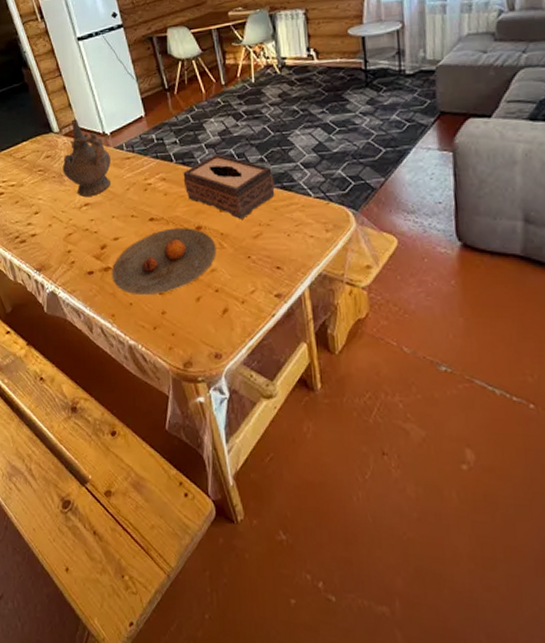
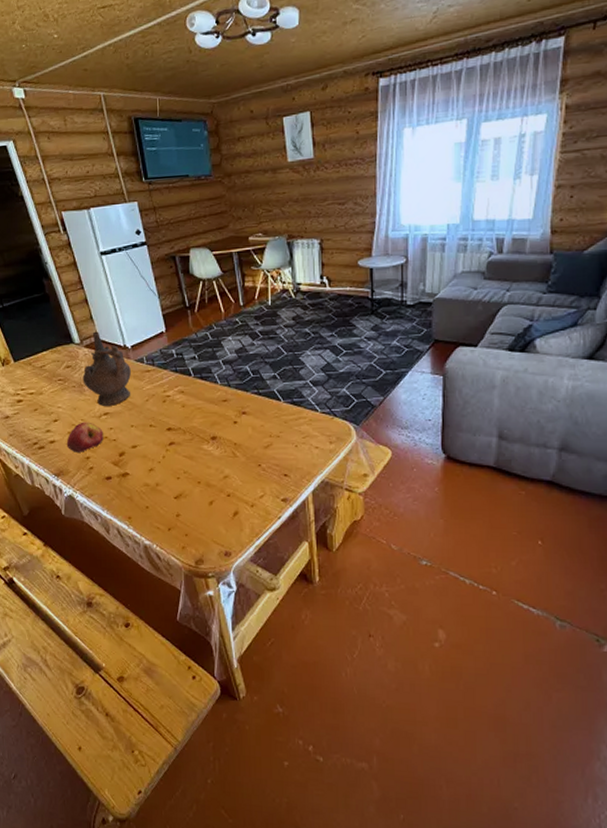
apple: none [47,213,84,246] -> present [66,422,103,452]
plate: present [112,228,217,296] -> none [130,438,230,500]
tissue box: present [183,154,275,219] -> none [200,370,286,431]

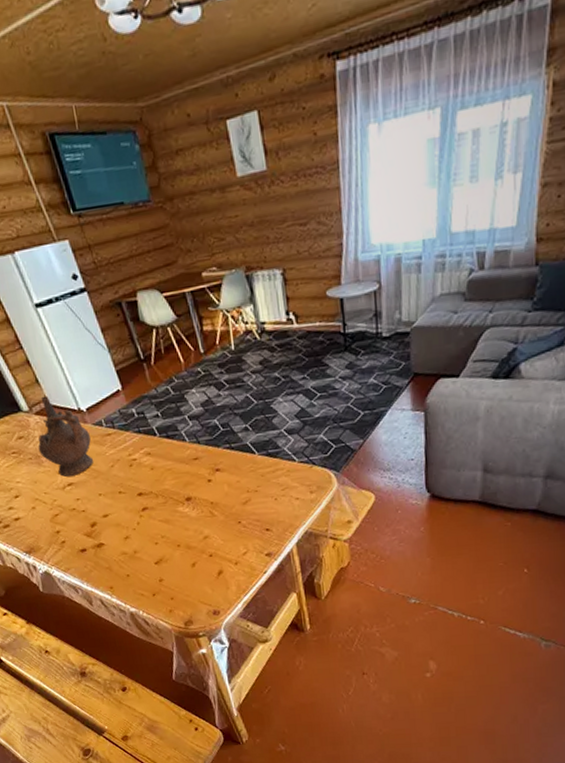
apple: present [66,422,103,452] -> none [32,494,72,528]

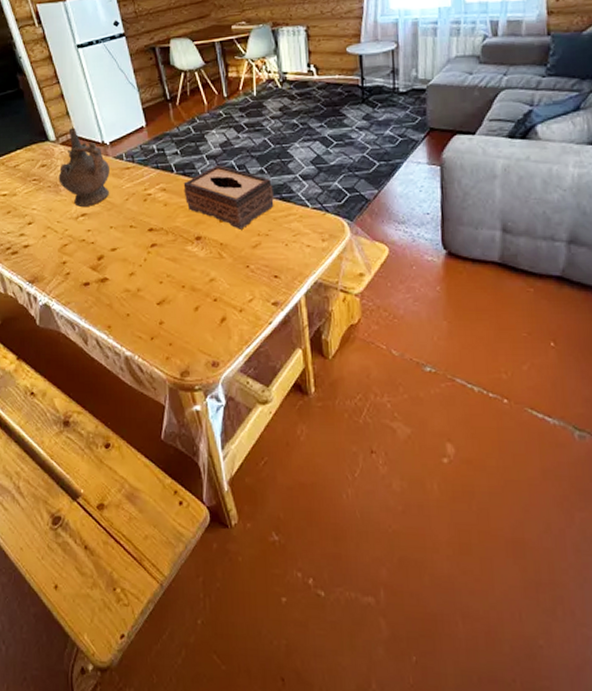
tissue box: none [168,425,261,488] -> present [183,165,274,229]

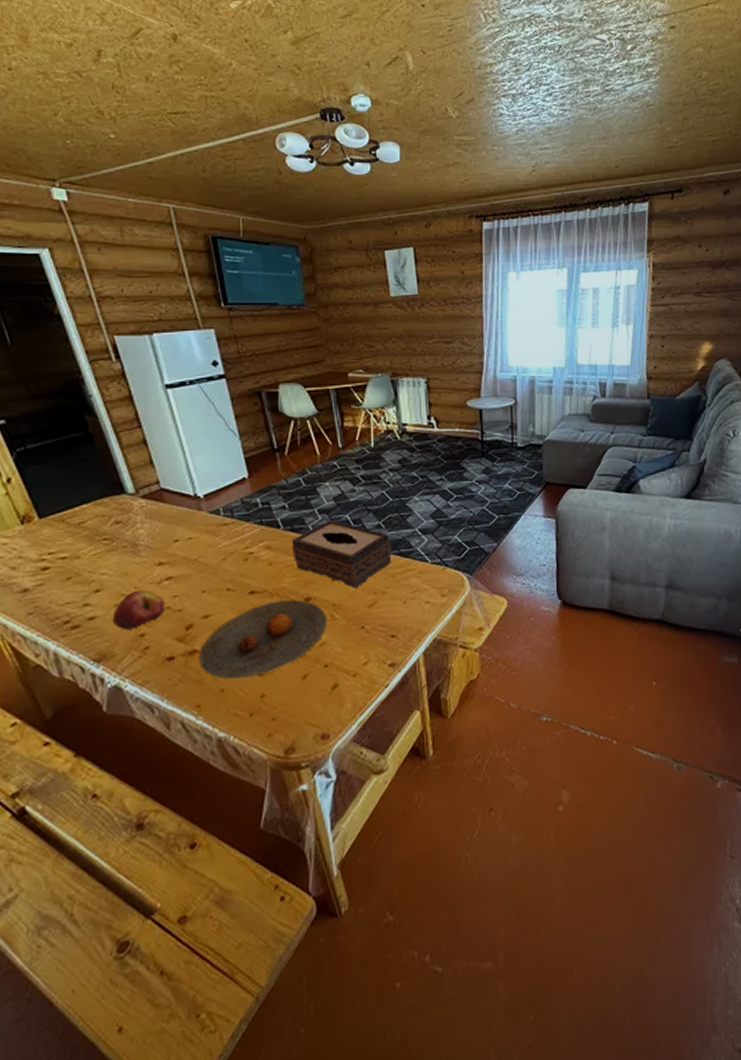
apple: none [41,224,81,257] -> present [112,589,164,630]
ceremonial vessel: present [58,127,110,207] -> none [137,478,203,569]
plate: none [109,238,216,306] -> present [200,600,327,680]

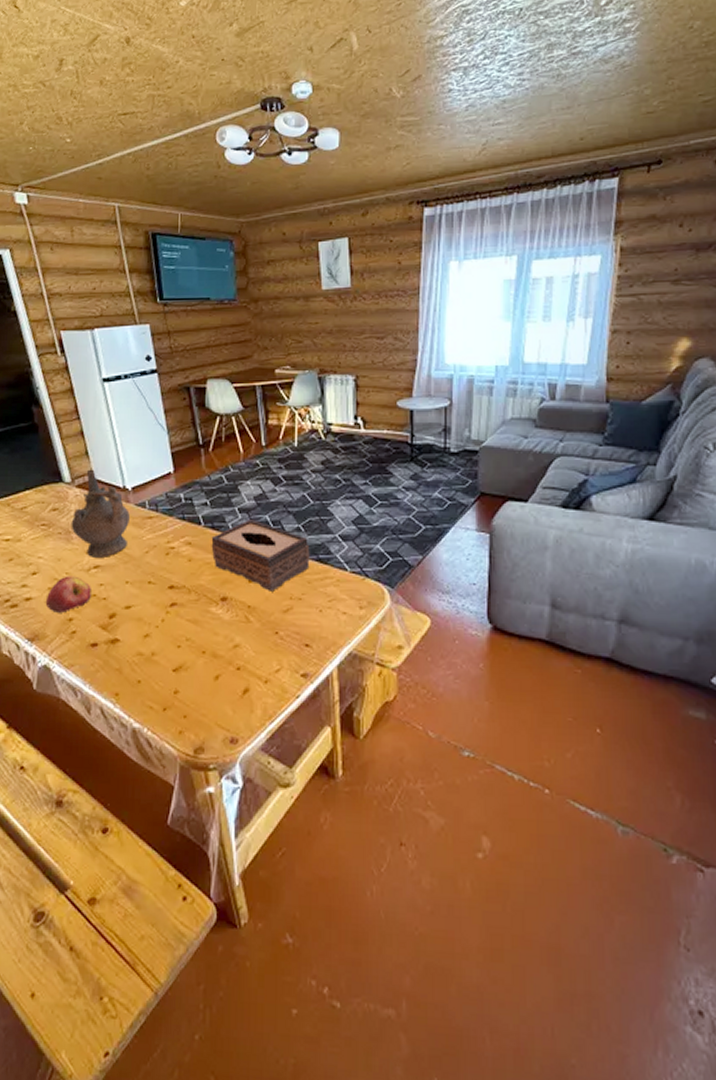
ceremonial vessel: none [137,478,203,569] -> present [71,469,130,557]
plate: present [200,600,327,680] -> none [120,598,242,673]

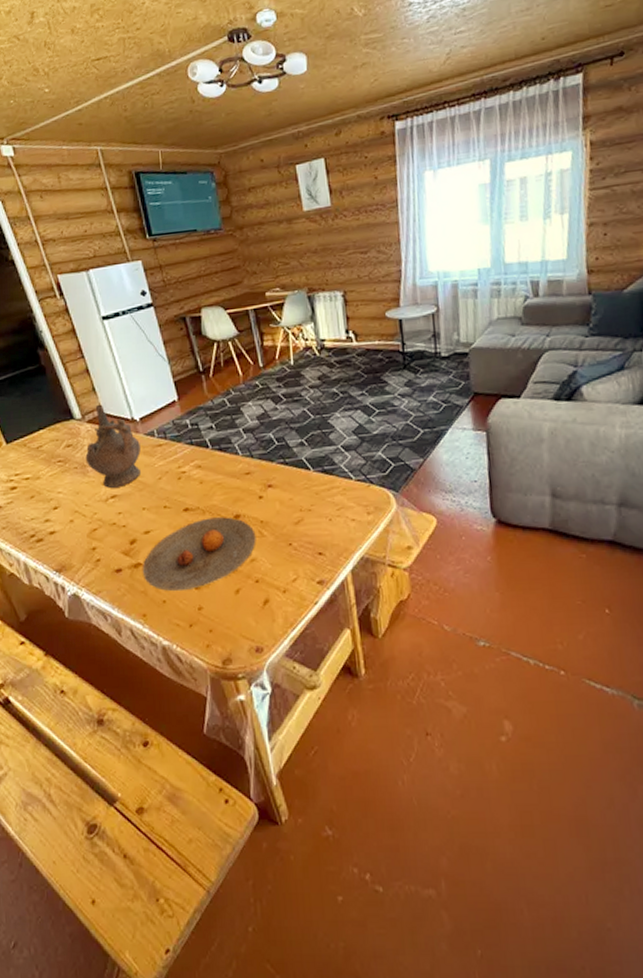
apple: present [45,575,91,613] -> none [68,507,111,543]
plate: none [120,598,242,673] -> present [143,517,256,592]
tissue box: present [211,520,310,591] -> none [219,438,316,506]

